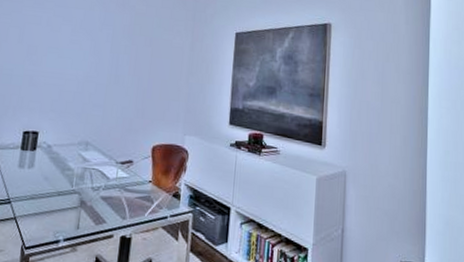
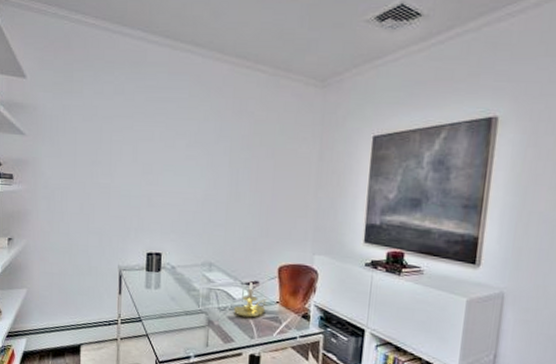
candle holder: none [106,162,140,198] -> present [233,282,267,318]

